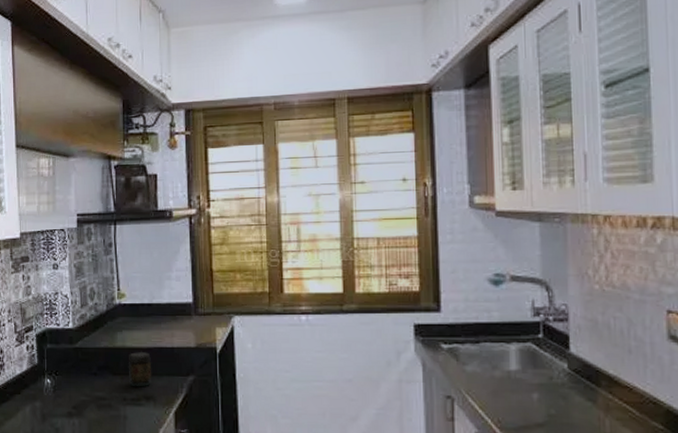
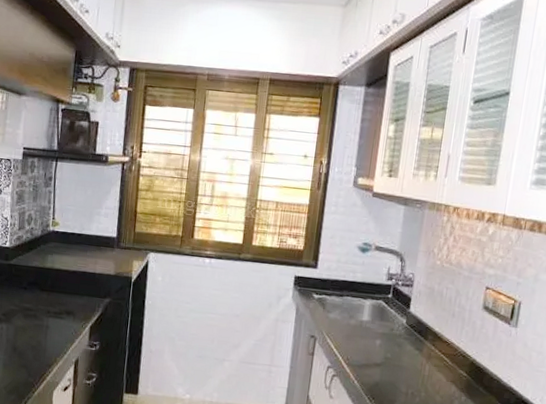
jar: present [128,351,152,387] -> none [54,273,75,304]

